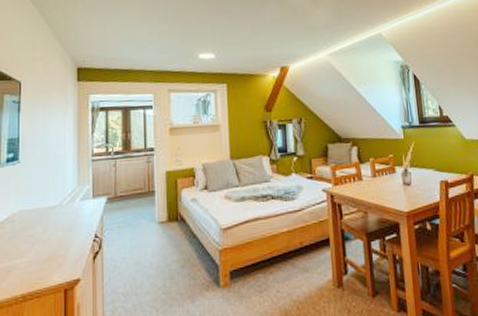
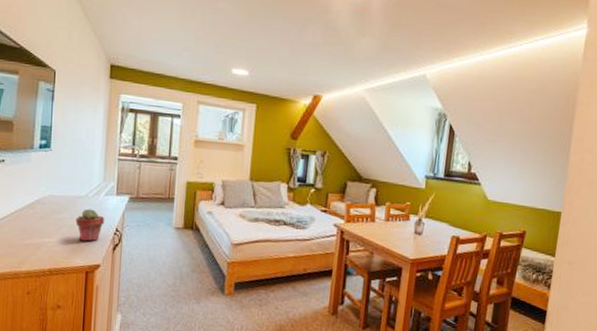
potted succulent: none [50,218,82,255] -> present [75,209,105,242]

